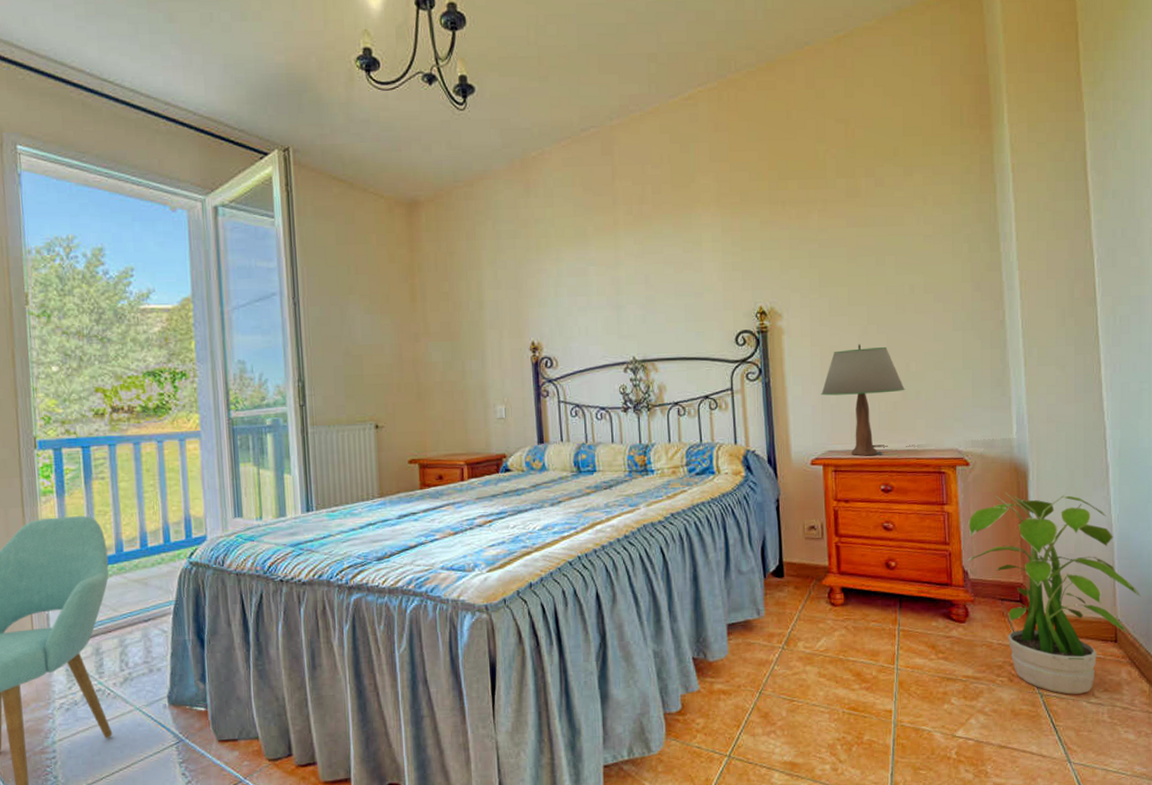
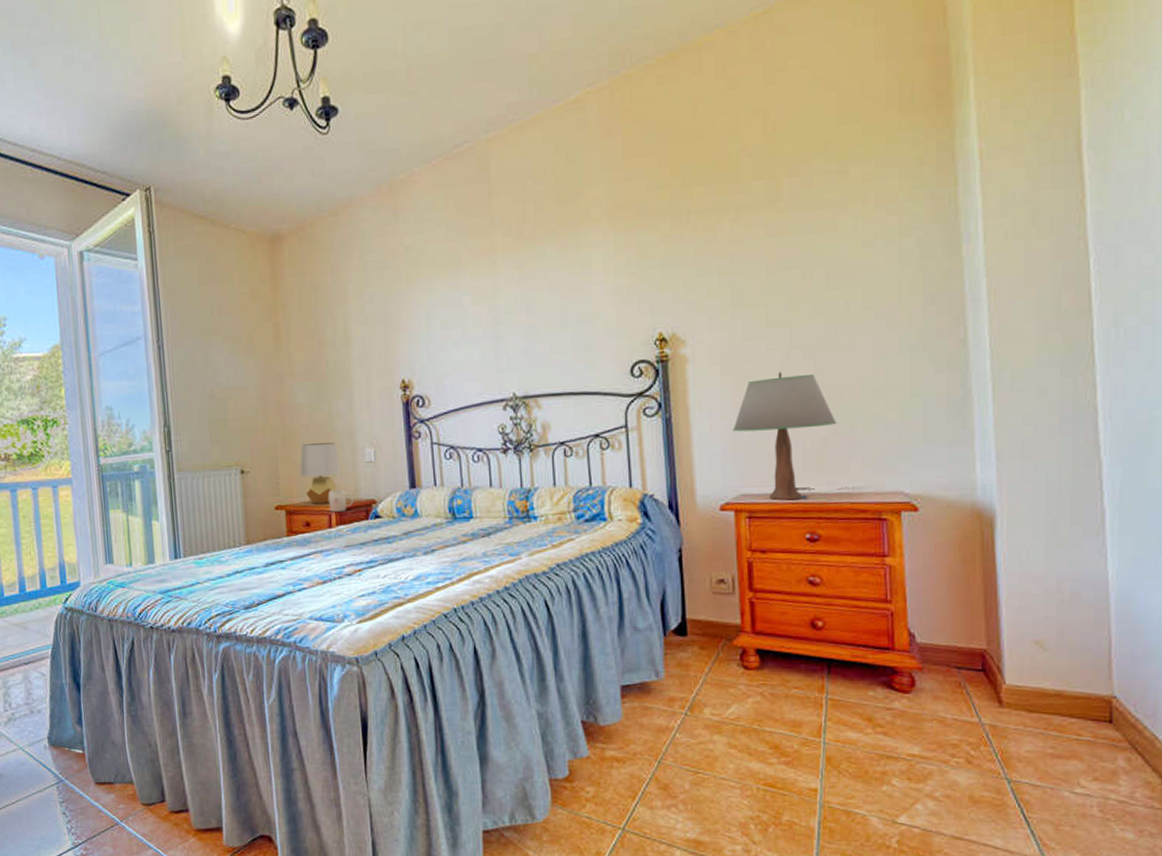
table lamp: none [433,399,474,458] -> present [299,442,341,504]
mug: none [461,444,485,466] -> present [328,490,353,512]
potted plant: present [966,492,1141,695] -> none [913,542,1147,783]

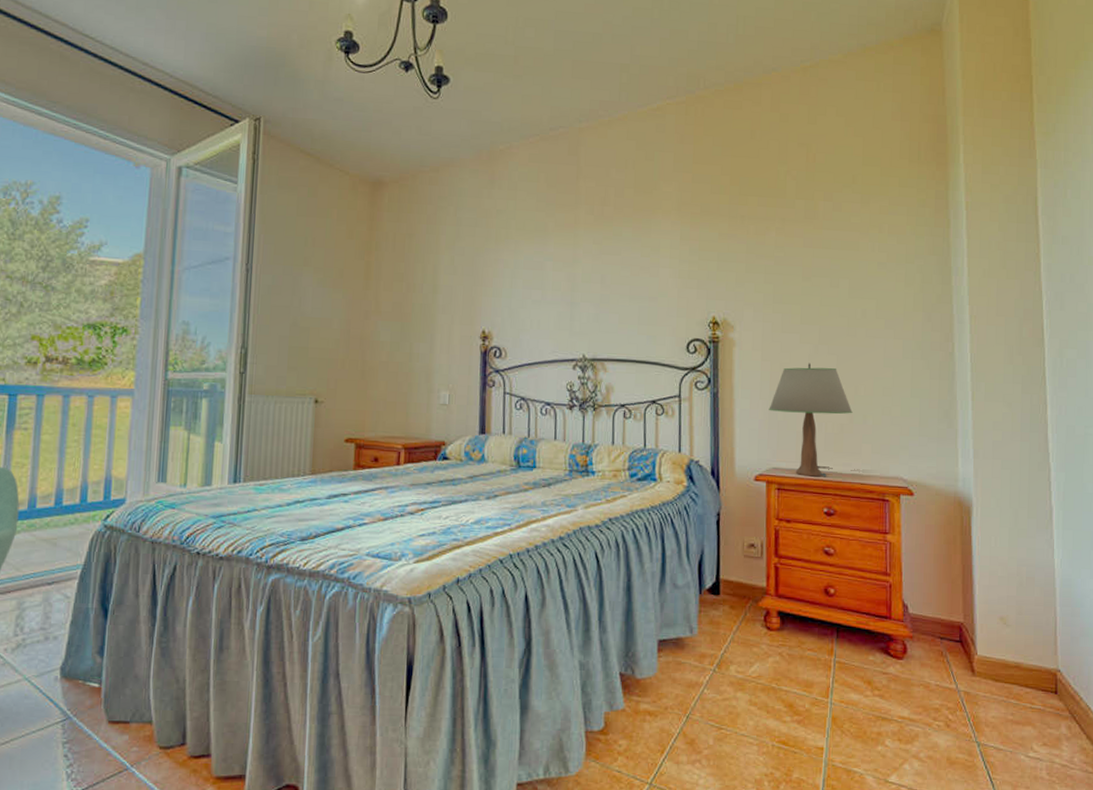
table lamp: present [299,442,341,504] -> none [374,380,415,441]
mug: present [328,490,353,512] -> none [399,428,424,450]

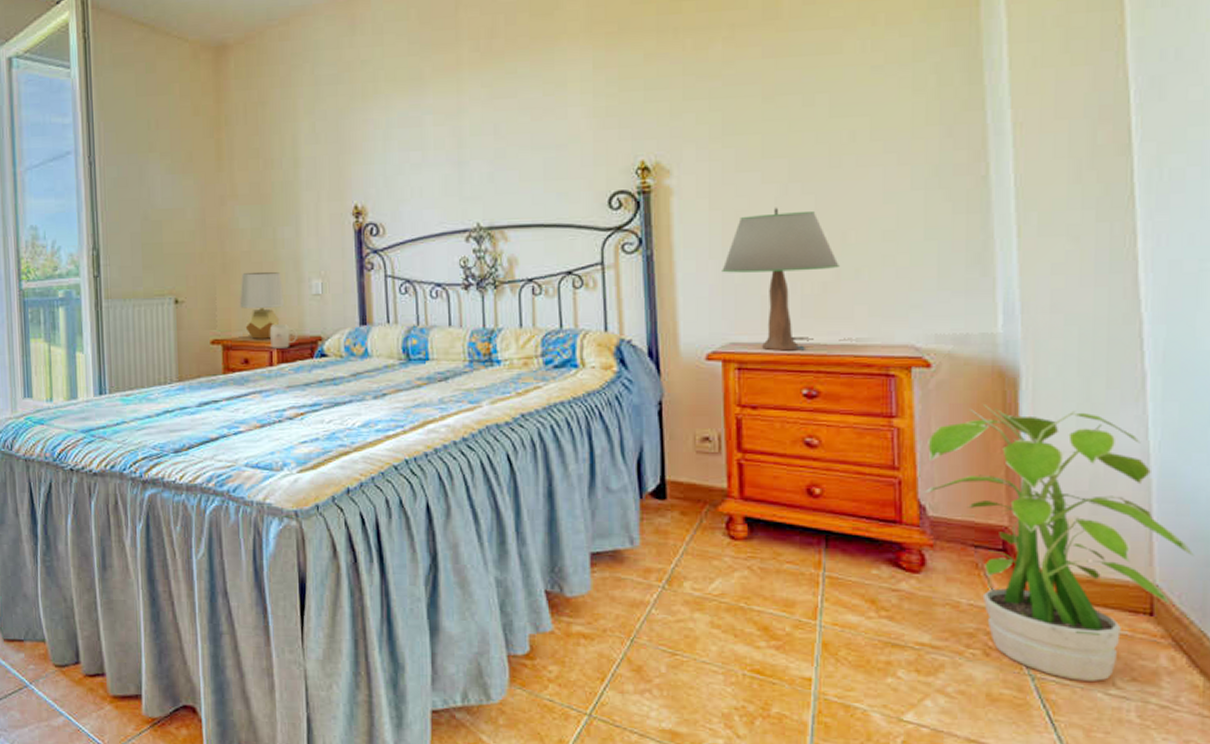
table lamp: none [374,380,415,441] -> present [239,271,285,339]
mug: none [399,428,424,450] -> present [270,324,297,348]
potted plant: none [907,526,1083,747] -> present [924,405,1194,683]

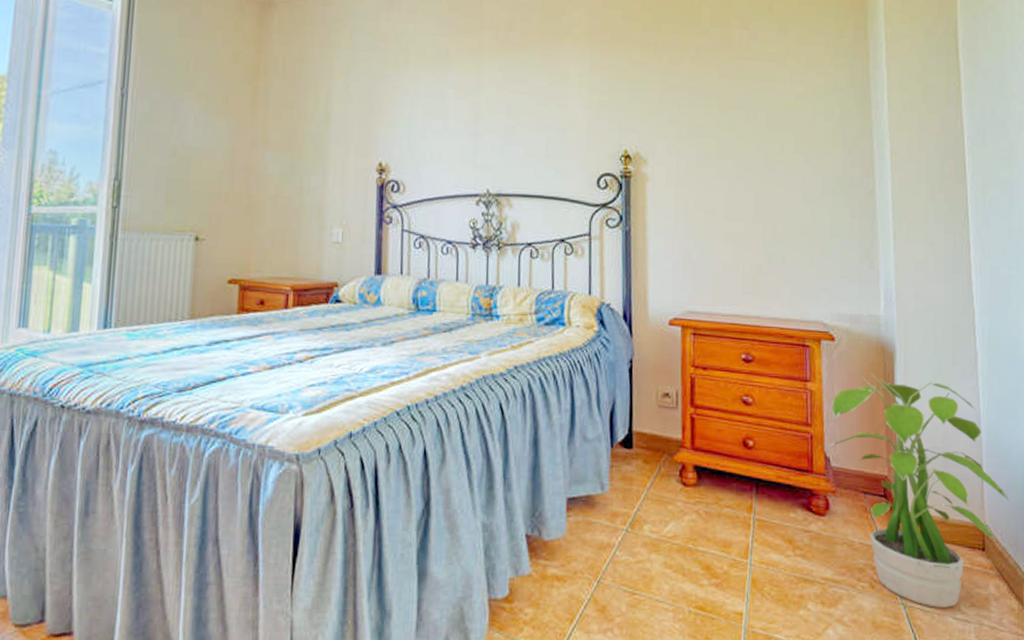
table lamp: present [239,271,285,339] -> none [260,215,305,282]
mug: present [270,324,297,348] -> none [288,268,315,292]
table lamp: present [722,207,839,351] -> none [683,199,771,321]

